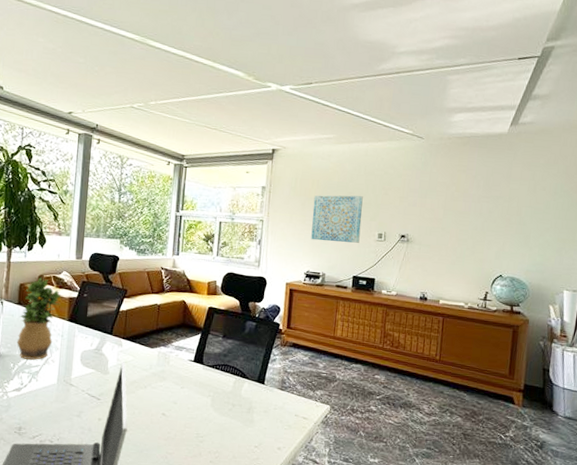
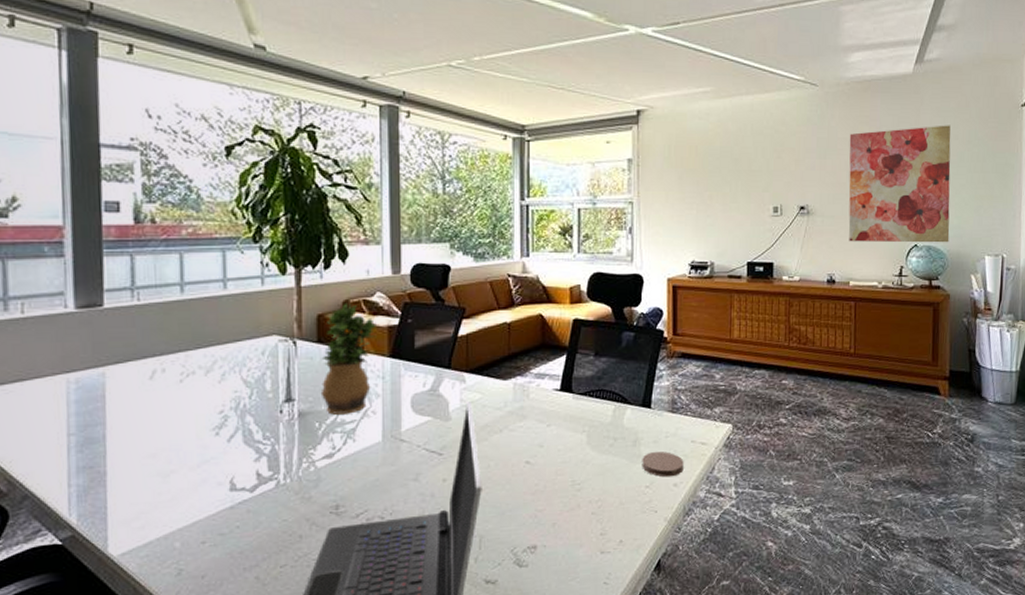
coaster: none [253,419,288,442] -> present [642,451,684,478]
wall art: present [311,195,363,243] -> none [692,161,753,222]
wall art: none [441,177,539,276] -> present [848,125,951,243]

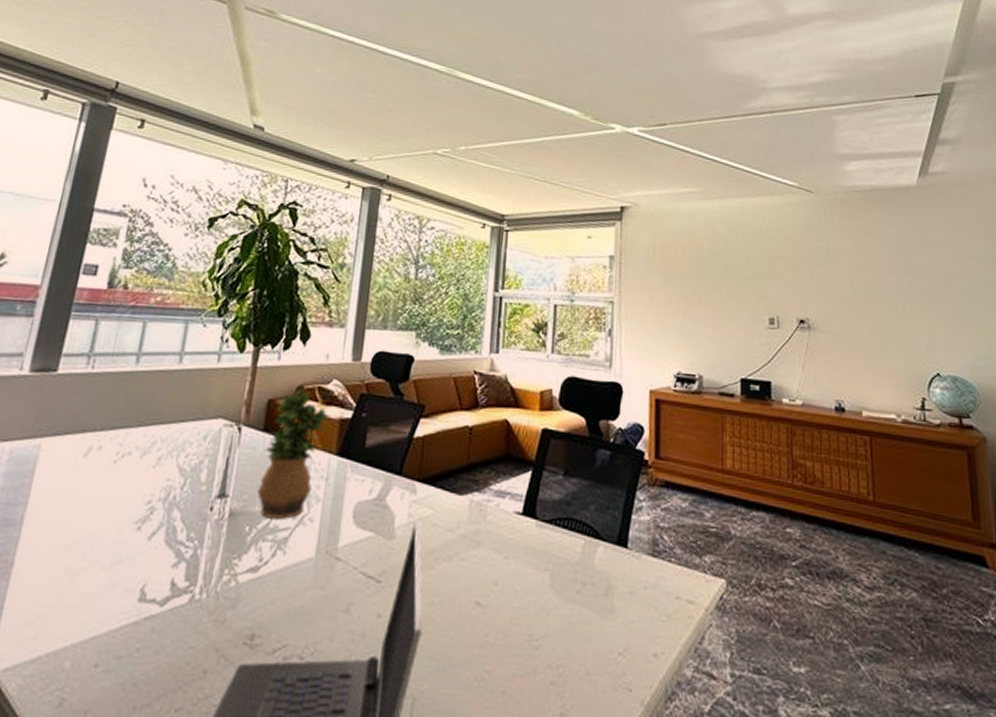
coaster: present [642,451,684,478] -> none [614,605,666,644]
wall art: present [848,125,951,243] -> none [851,241,978,375]

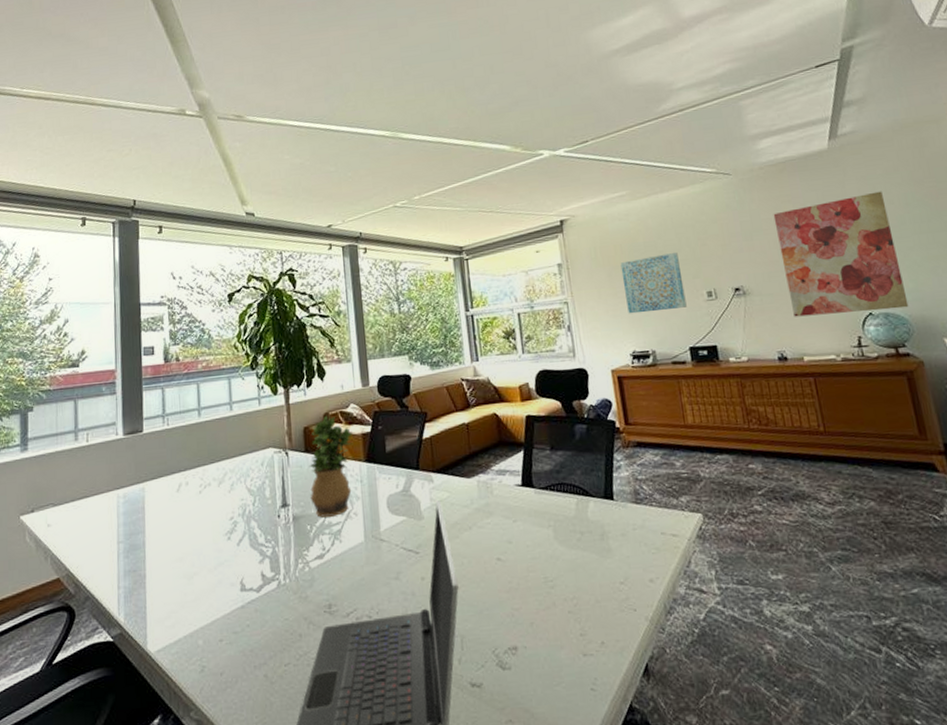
wall art: none [679,266,745,332] -> present [620,252,687,314]
wall art: none [851,241,978,375] -> present [773,191,909,317]

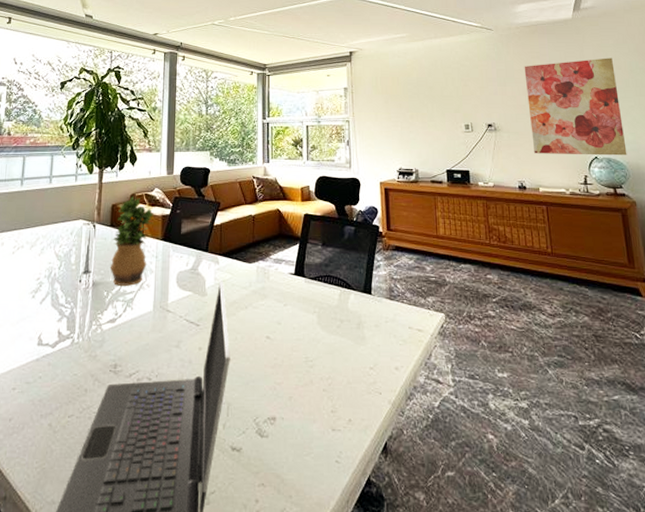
wall art: present [620,252,687,314] -> none [396,88,447,137]

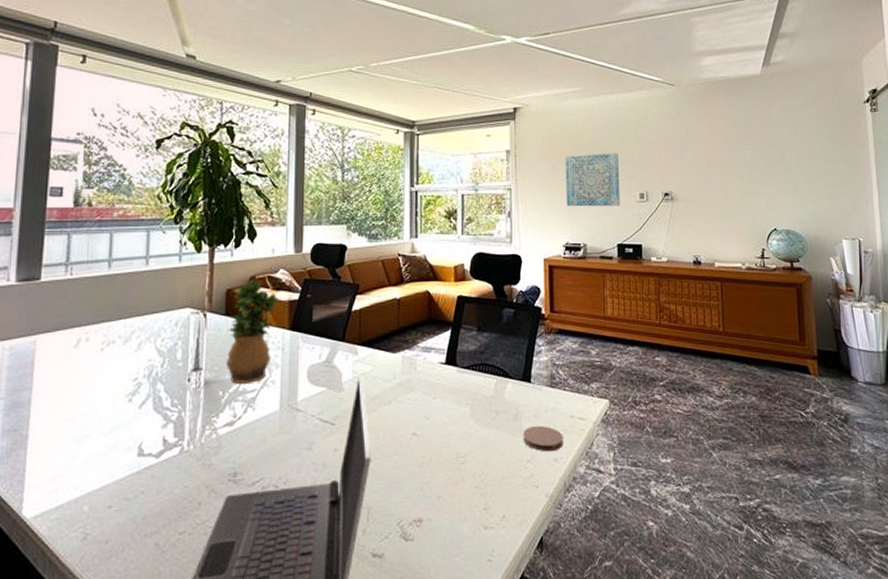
coaster: none [365,334,403,361] -> present [523,425,563,452]
wall art: none [396,88,447,137] -> present [565,152,620,207]
wall art: present [524,58,627,156] -> none [706,119,807,227]

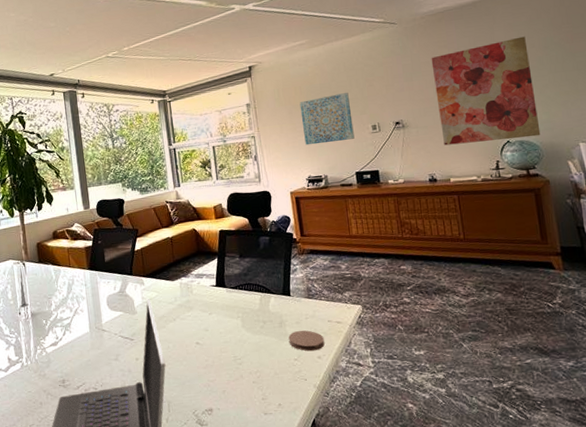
potted plant: present [225,278,279,384] -> none [42,233,78,314]
wall art: none [706,119,807,227] -> present [431,36,541,146]

